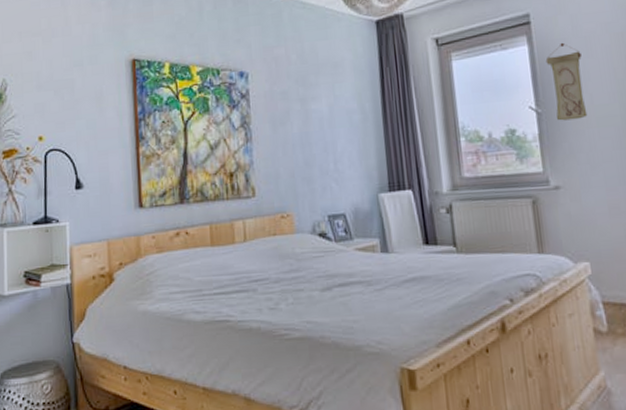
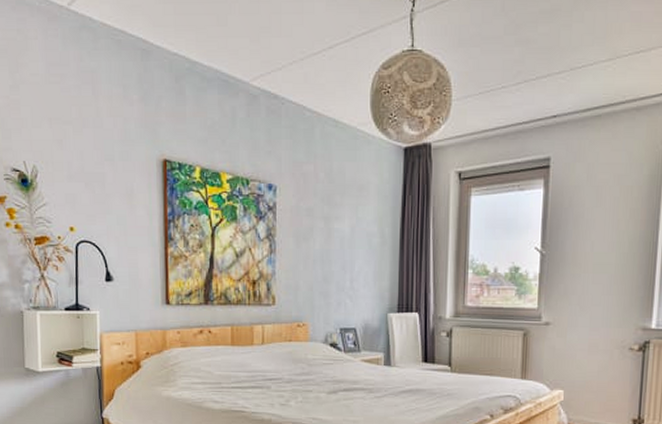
wall scroll: present [545,42,588,121] -> none [557,189,591,264]

